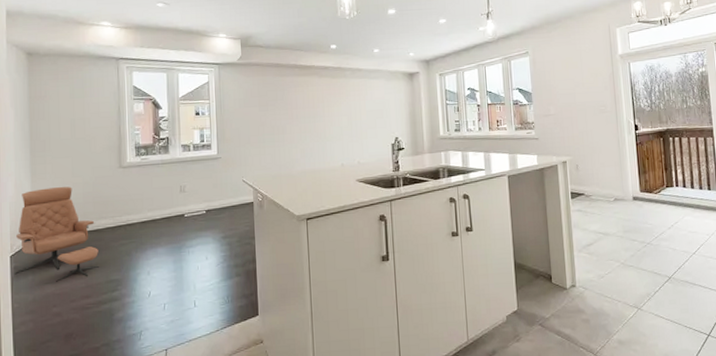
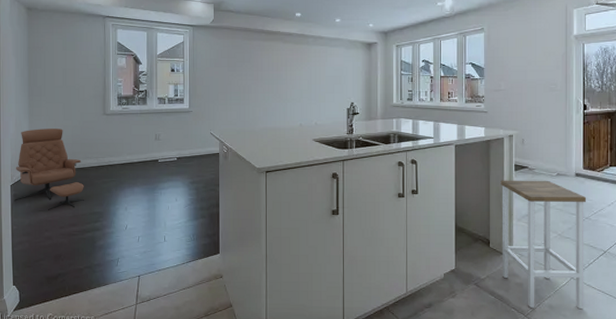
bar stool: none [557,206,654,346] -> present [500,180,587,310]

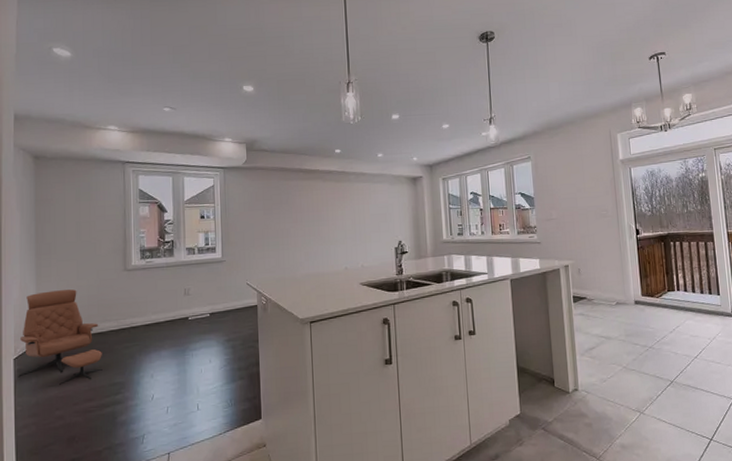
bar stool: present [500,180,587,310] -> none [560,310,657,450]

